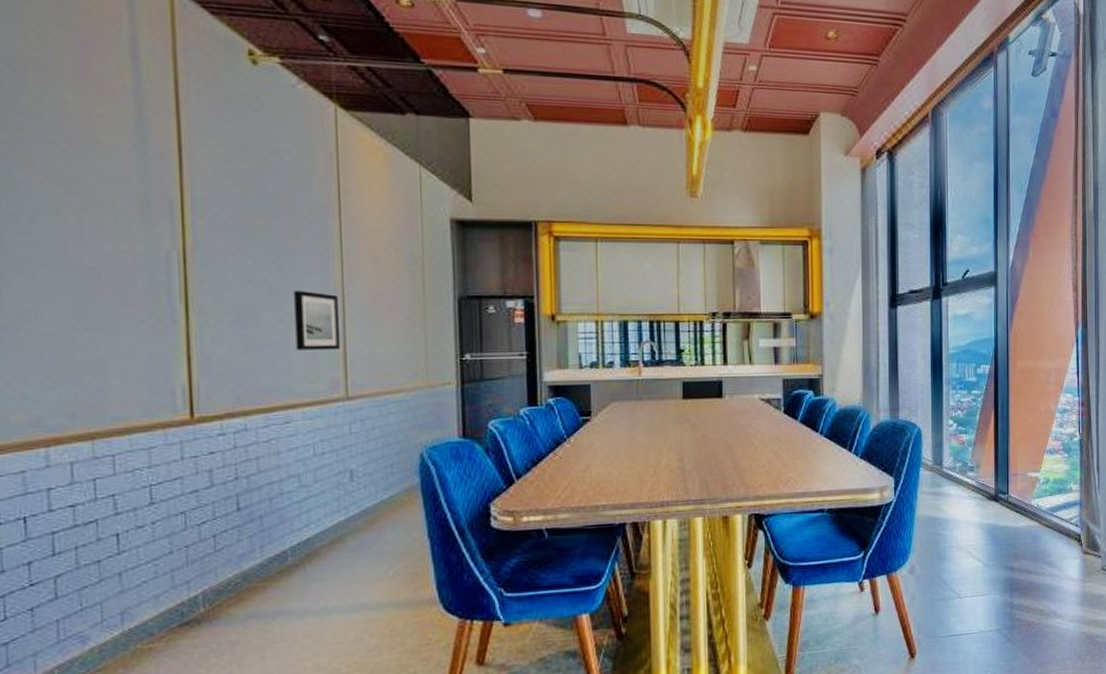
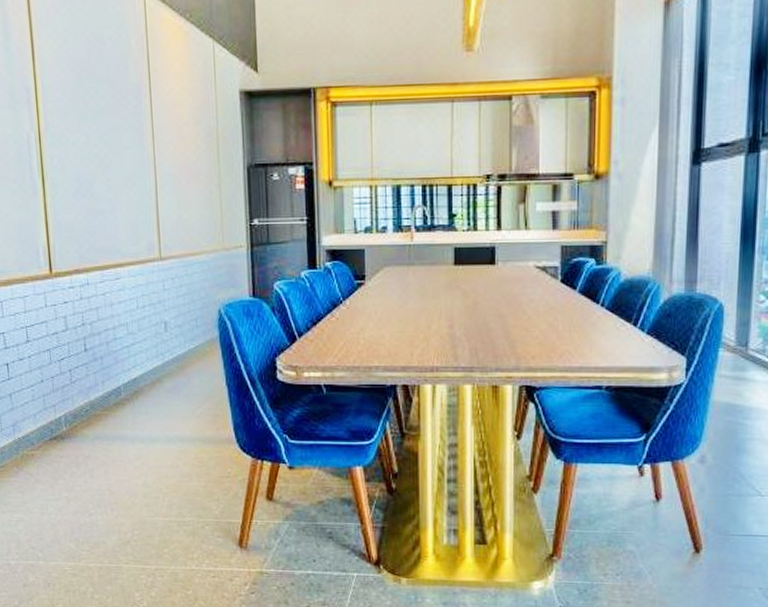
wall art: present [294,291,341,350] -> none [118,163,155,216]

